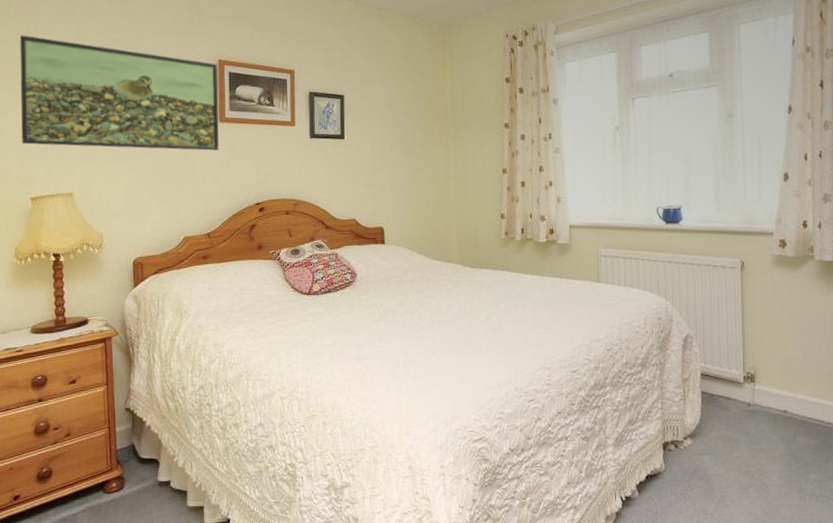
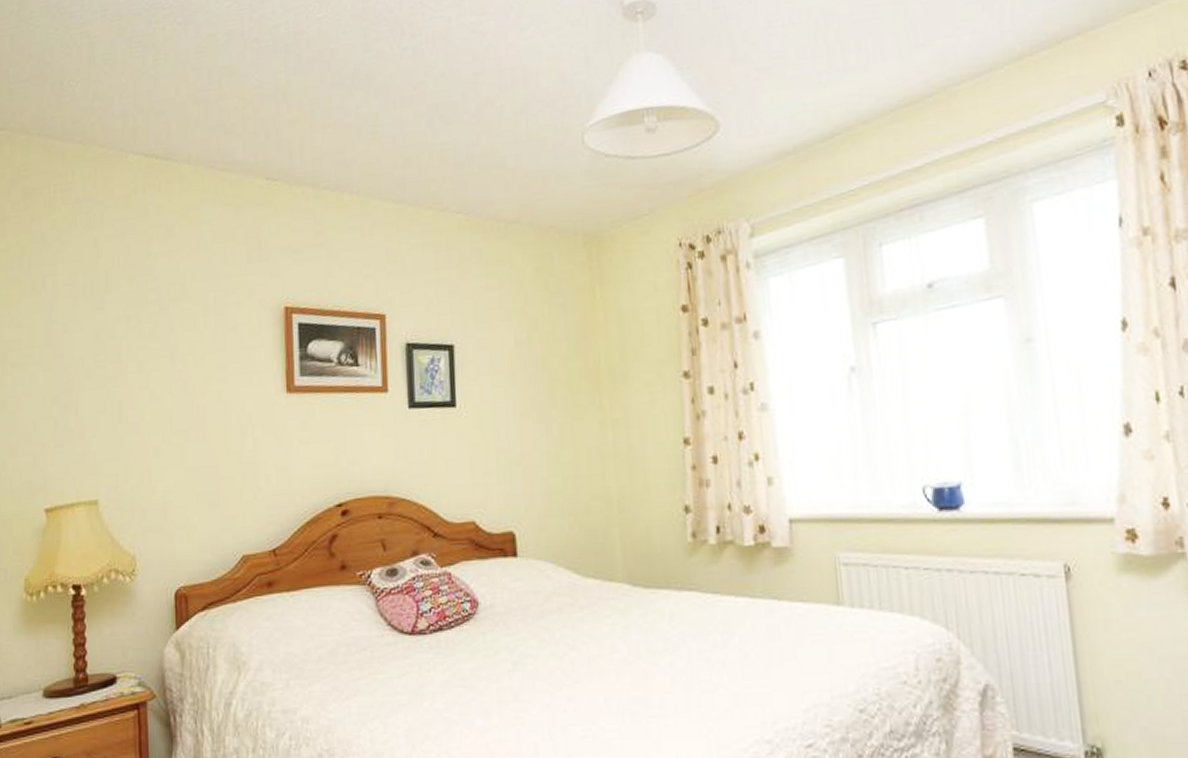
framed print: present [20,35,219,151] -> none [34,291,287,437]

